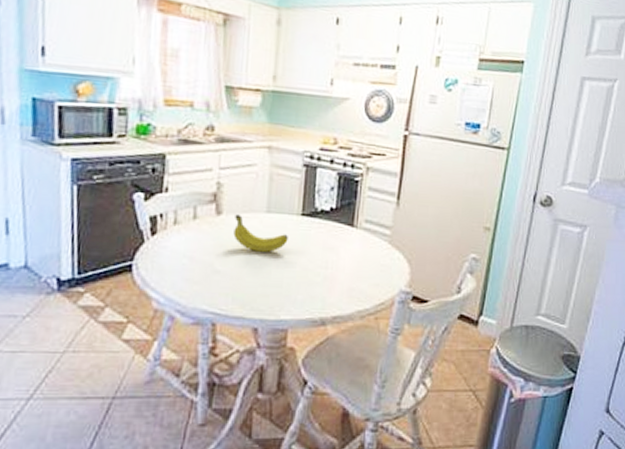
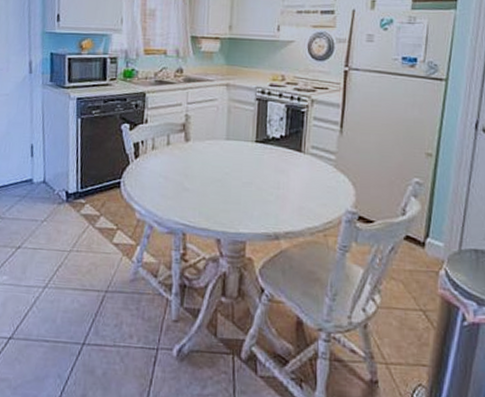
fruit: present [233,214,288,252] -> none [199,141,244,174]

